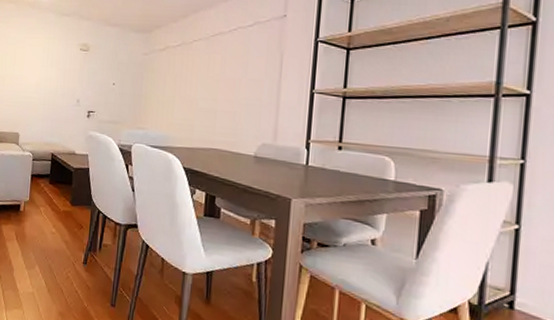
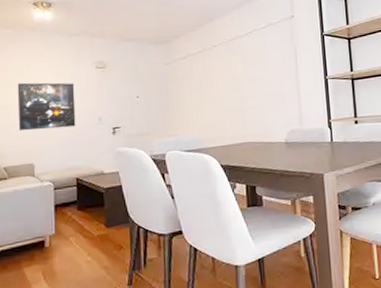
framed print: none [10,56,60,105] -> present [17,82,76,131]

